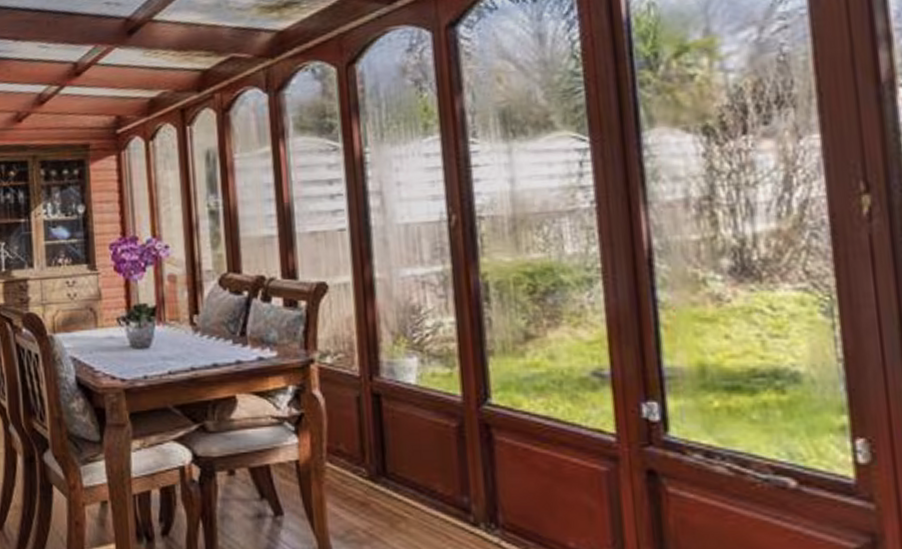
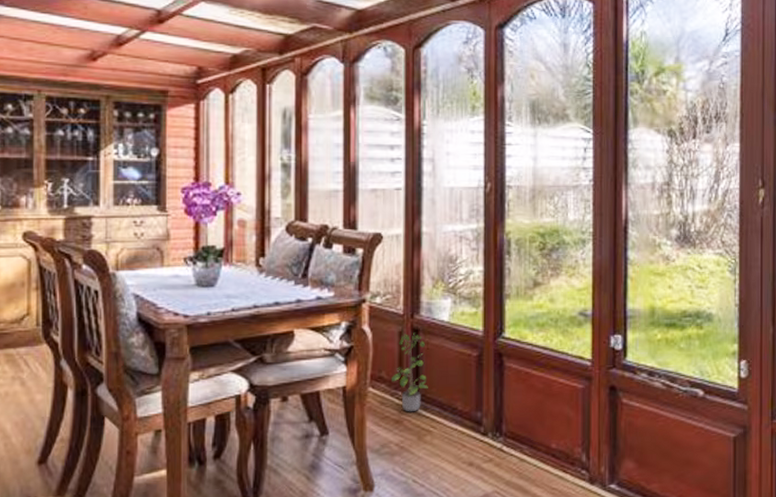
potted plant: none [351,398,398,493] -> present [390,332,428,412]

